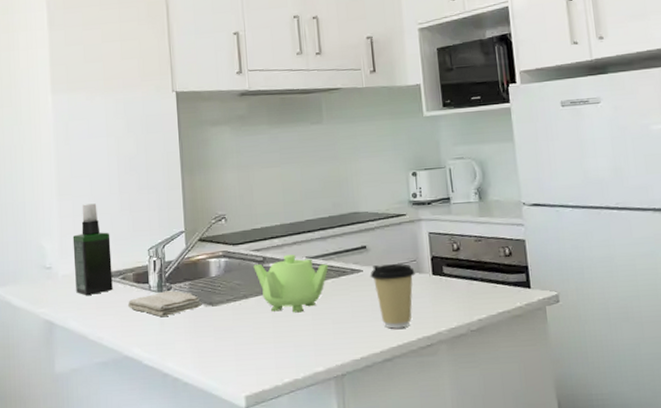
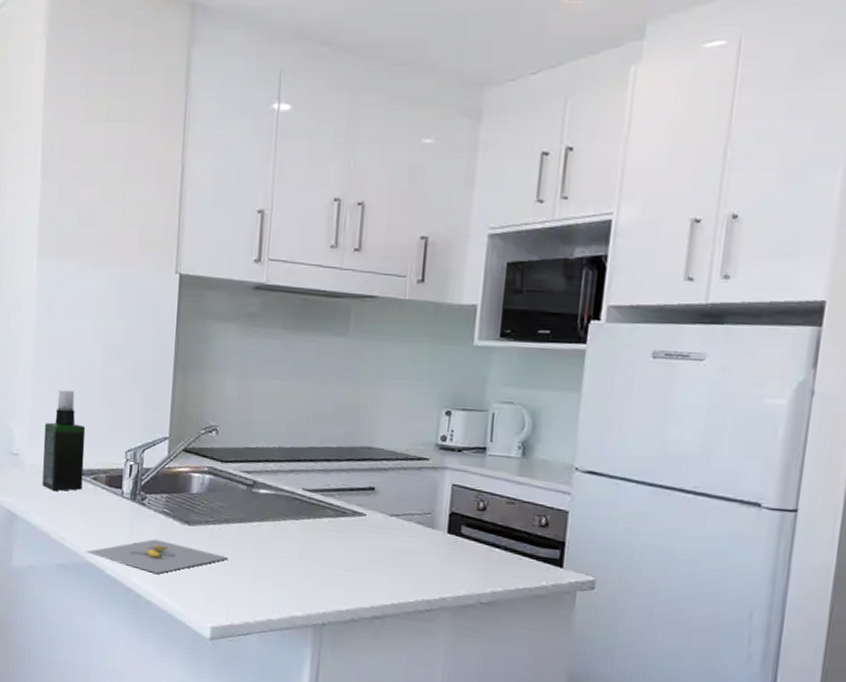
banana: none [122,323,250,356] -> present [85,539,227,574]
washcloth: present [128,290,202,316] -> none [97,500,178,528]
teapot: present [253,254,329,313] -> none [241,483,328,549]
coffee cup: present [370,263,415,329] -> none [373,511,428,586]

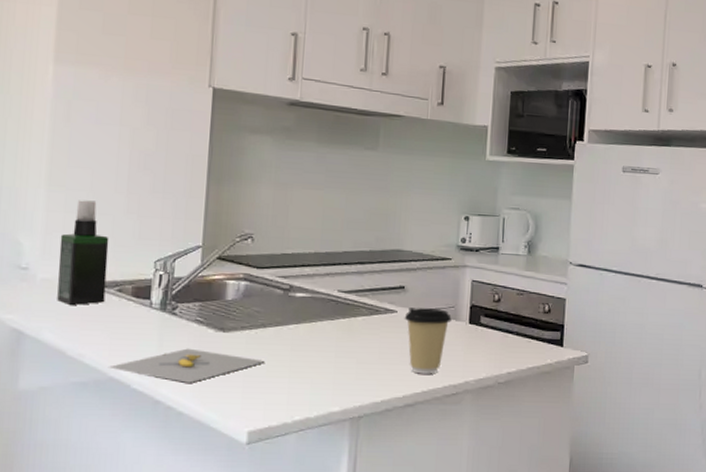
coffee cup: none [373,511,428,586] -> present [404,308,452,374]

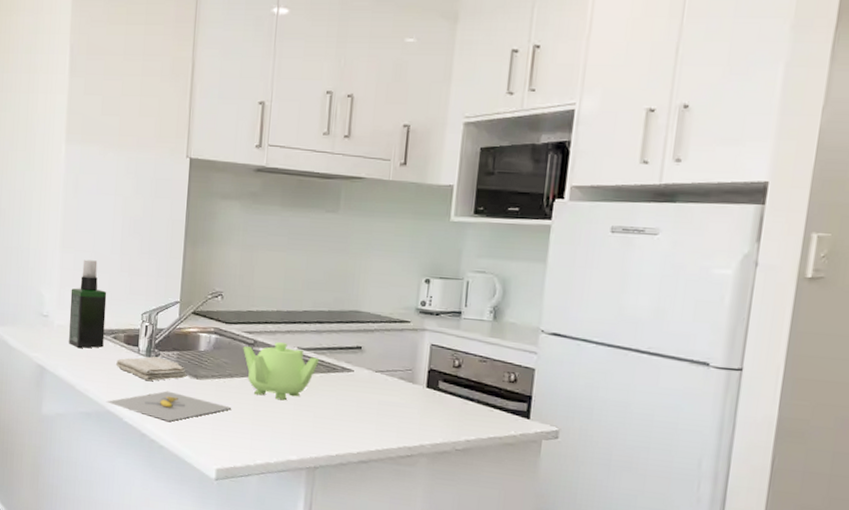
washcloth: none [121,310,212,338] -> present [116,356,187,381]
teapot: none [277,286,362,348] -> present [243,342,320,401]
coffee cup: present [404,308,452,374] -> none [360,368,409,434]

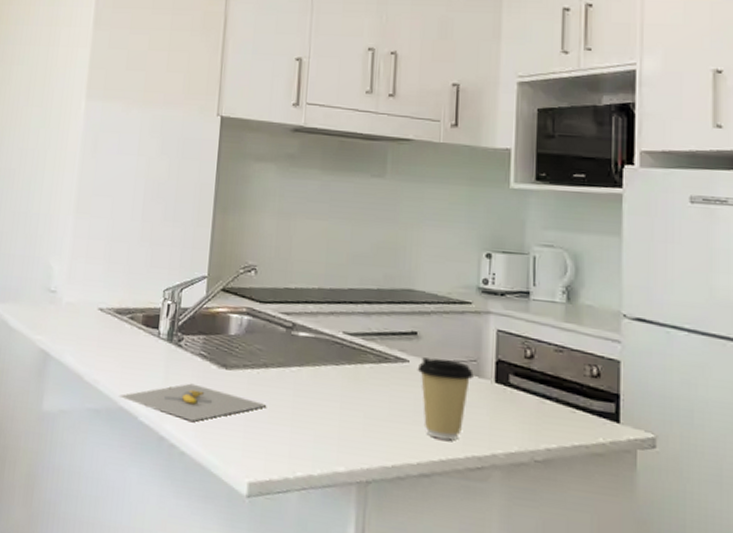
spray bottle: present [69,259,107,348] -> none [78,227,125,331]
washcloth: present [116,356,187,381] -> none [132,341,215,371]
teapot: present [243,342,320,401] -> none [280,325,369,397]
coffee cup: none [360,368,409,434] -> present [417,357,474,441]

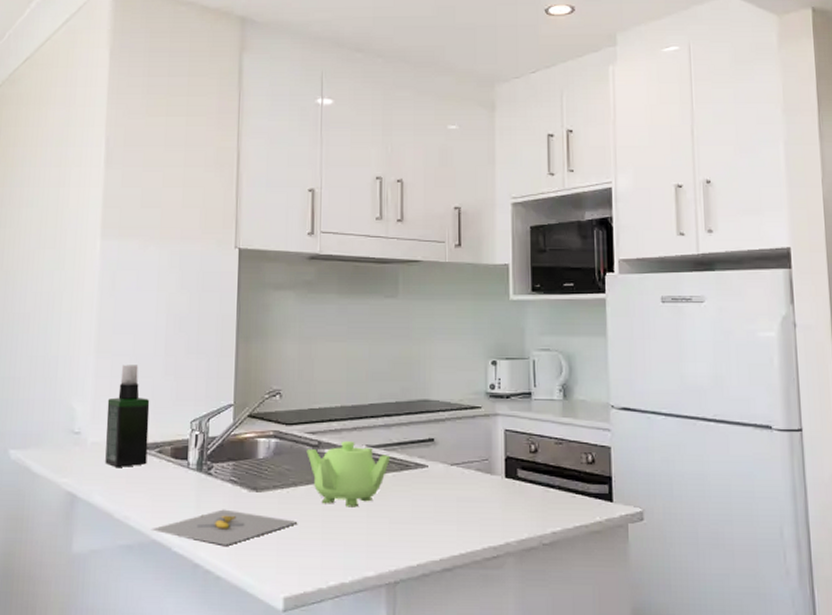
spray bottle: none [78,227,125,331] -> present [105,364,150,467]
teapot: none [280,325,369,397] -> present [307,441,391,508]
coffee cup: present [417,357,474,441] -> none [435,461,486,535]

